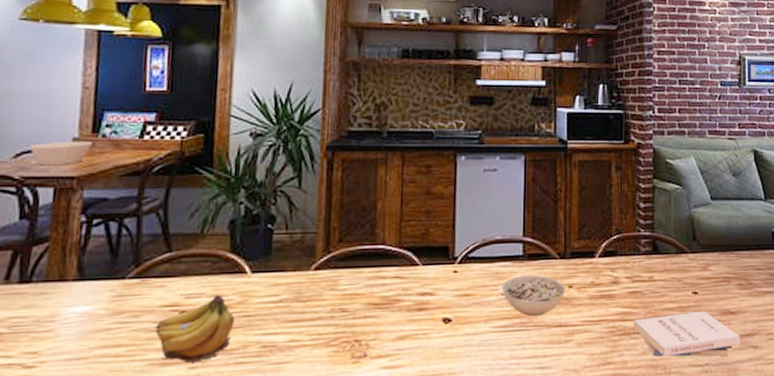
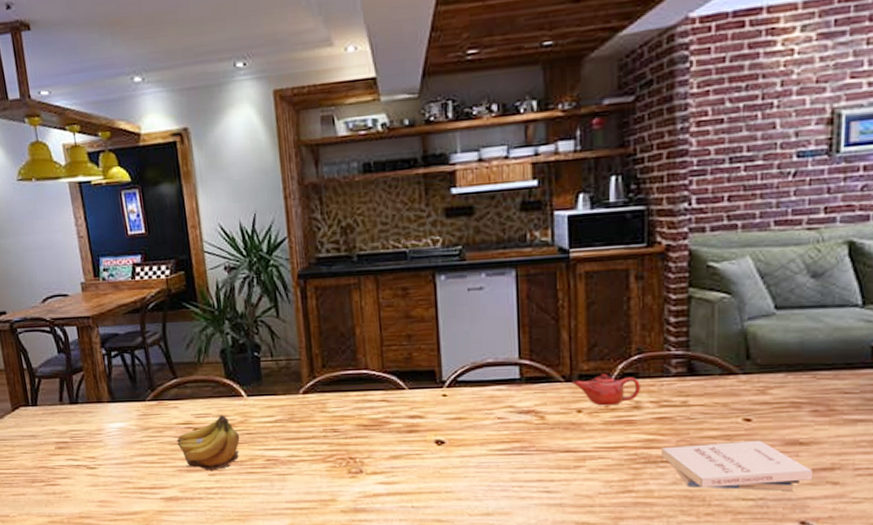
bowl: present [30,141,93,166] -> none [51,284,97,308]
bowl: present [502,275,566,316] -> none [497,399,574,441]
teapot: none [565,251,618,281] -> present [572,374,640,406]

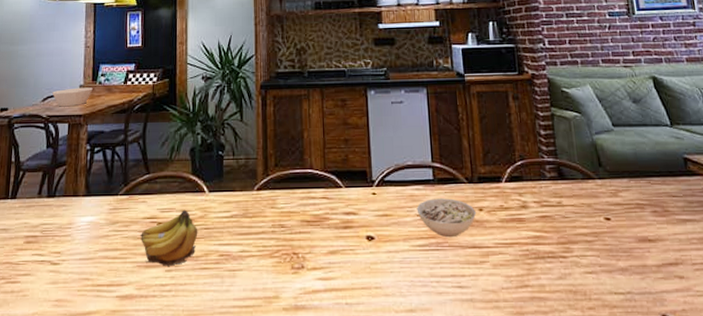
bowl: none [51,284,97,308] -> present [52,87,93,107]
bowl: none [497,399,574,441] -> present [416,198,477,237]
teapot: present [572,374,640,406] -> none [473,176,526,205]
books: present [661,440,814,491] -> none [547,237,664,285]

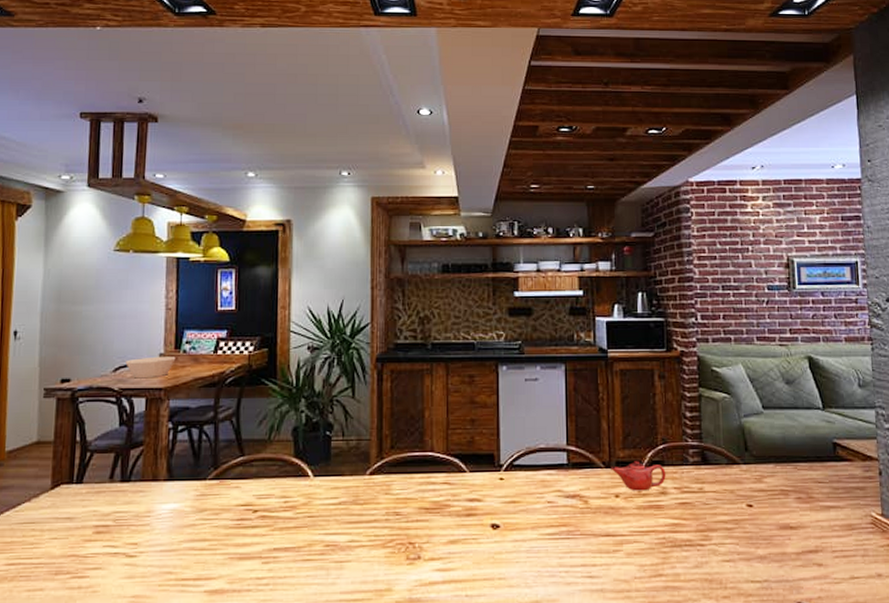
fruit: present [140,209,198,266] -> none [232,496,301,558]
bowl: present [416,198,477,237] -> none [547,484,613,525]
teapot: none [473,176,526,205] -> present [611,461,666,491]

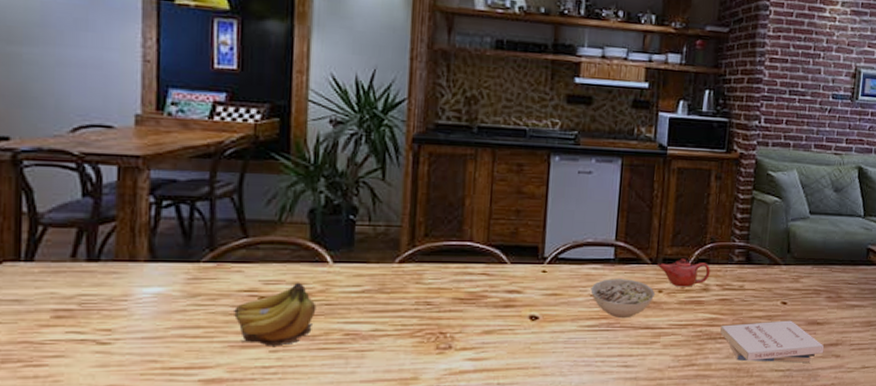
bowl: present [125,356,176,379] -> none [88,117,158,144]
fruit: none [232,496,301,558] -> present [233,282,317,346]
bowl: none [547,484,613,525] -> present [591,279,656,317]
books: none [685,524,803,573] -> present [720,320,825,363]

